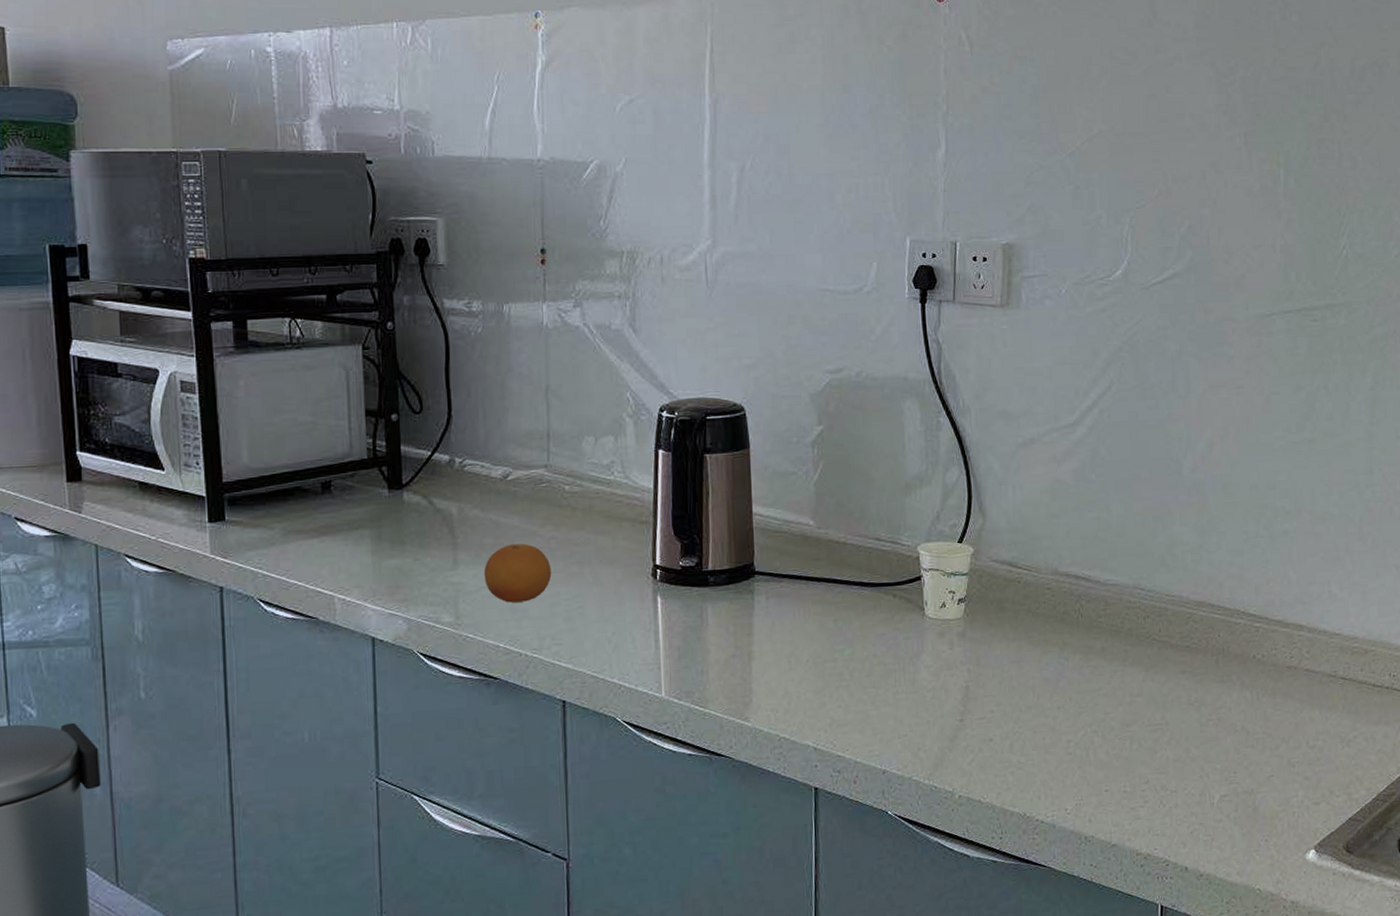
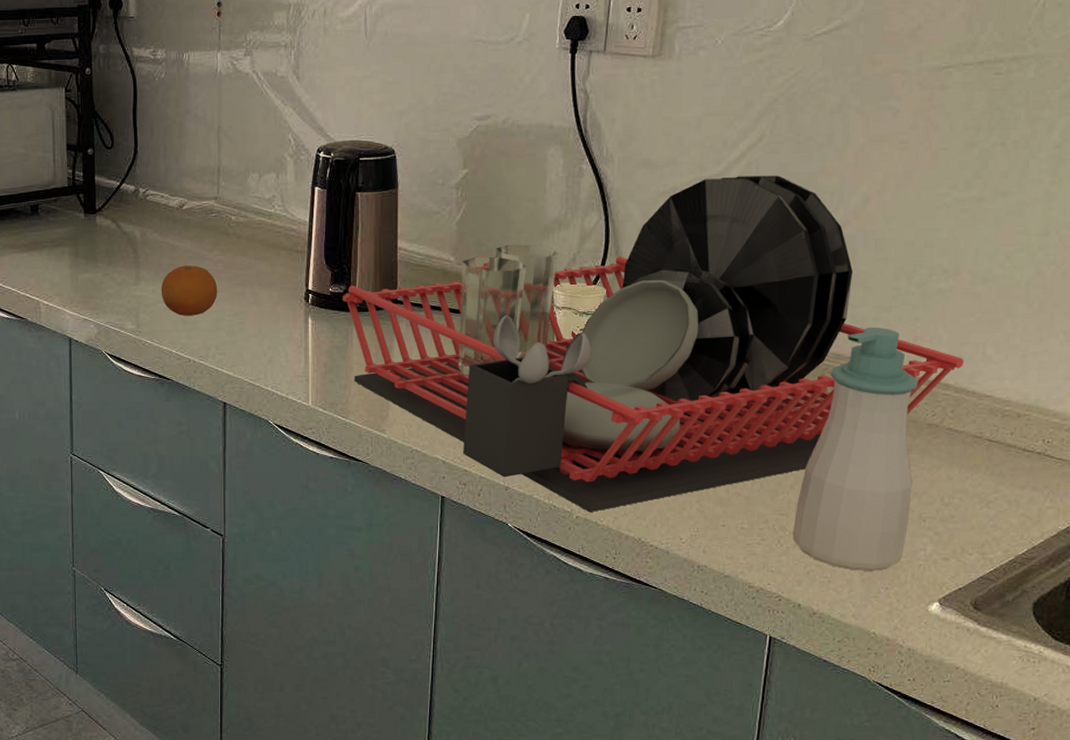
dish rack: none [695,423,1313,790] -> present [343,175,964,512]
soap bottle: none [1173,572,1280,826] -> present [792,328,918,571]

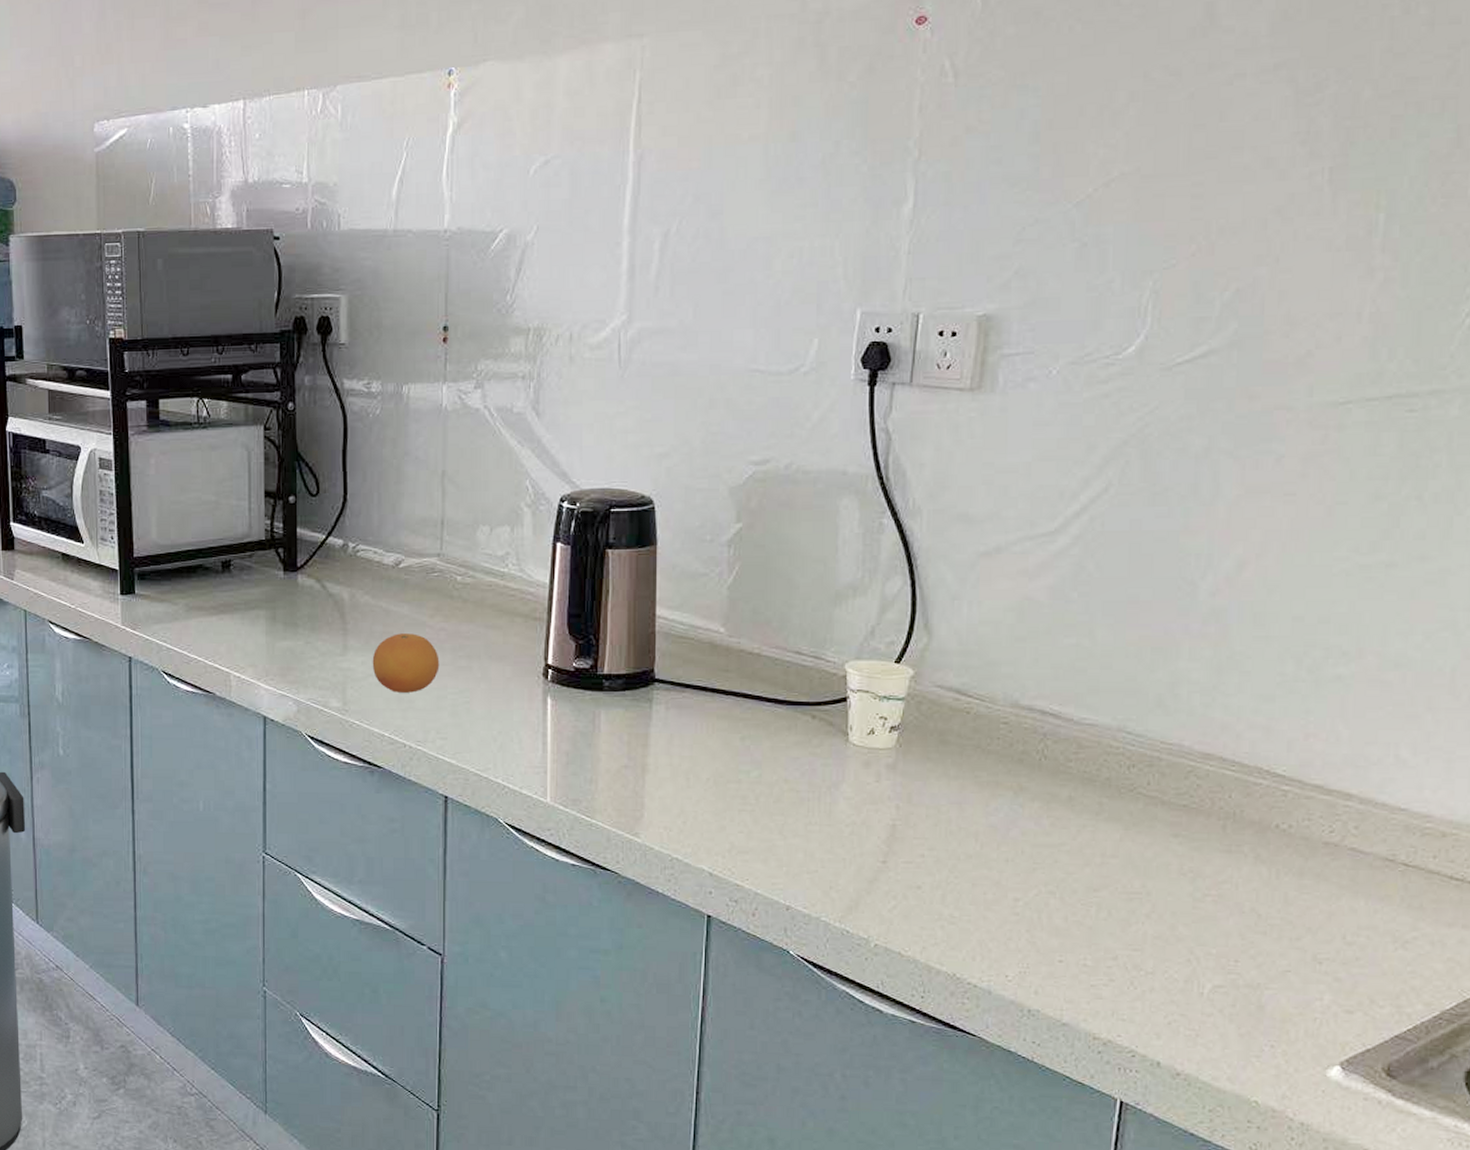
dish rack: present [343,175,964,512] -> none [589,533,1370,940]
soap bottle: present [792,328,918,571] -> none [1149,722,1311,1024]

